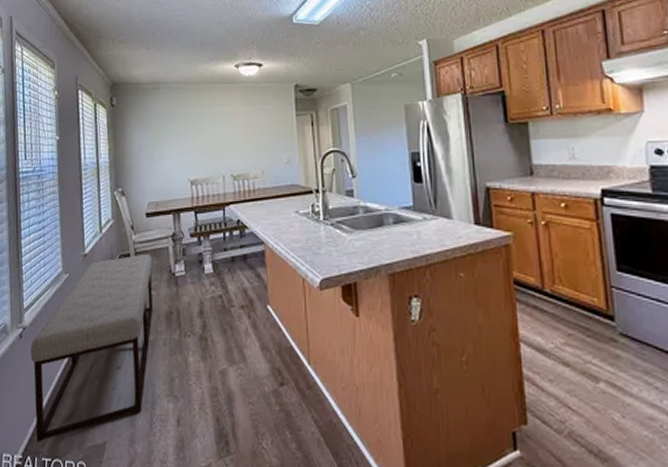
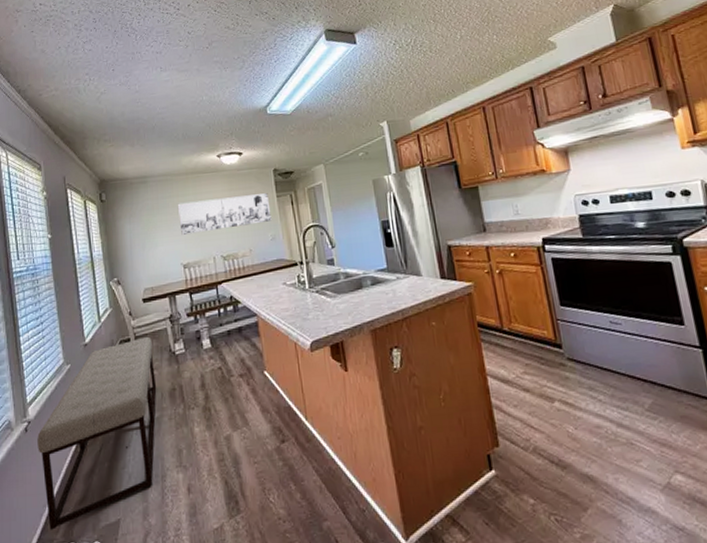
wall art: none [189,111,288,148] -> present [177,193,272,235]

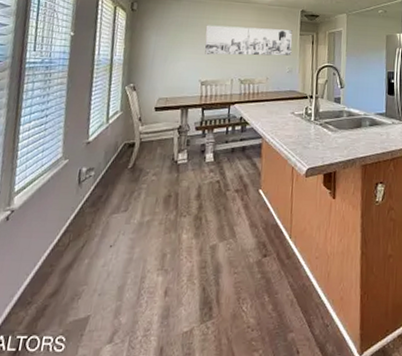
bench: present [37,336,157,530] -> none [12,143,158,321]

